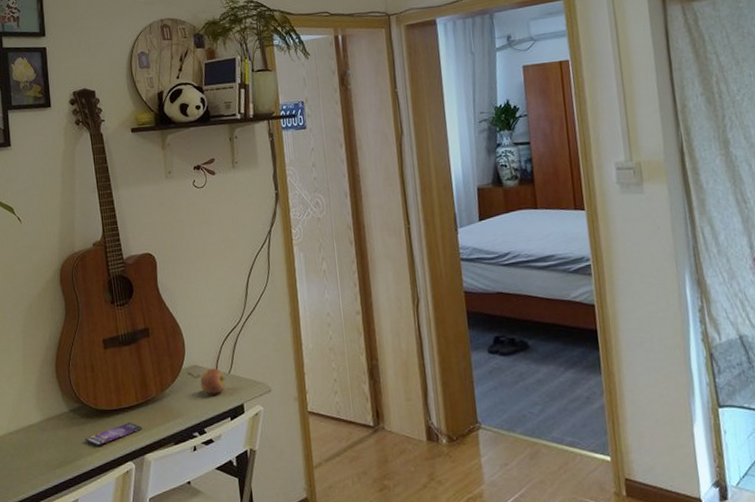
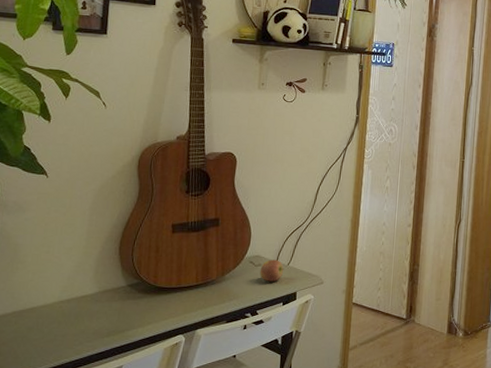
smartphone: present [85,422,142,446] -> none [139,300,197,319]

